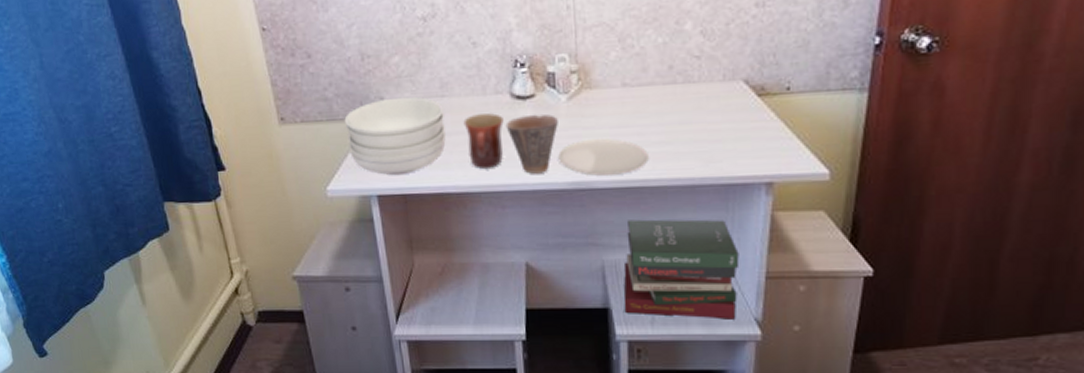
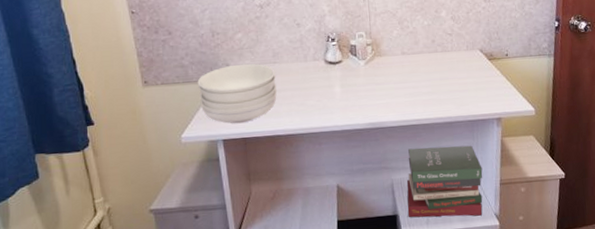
mug: present [463,113,504,169] -> none [290,74,320,116]
cup: present [505,114,558,174] -> none [321,74,359,118]
plate: present [558,138,649,176] -> none [359,90,421,118]

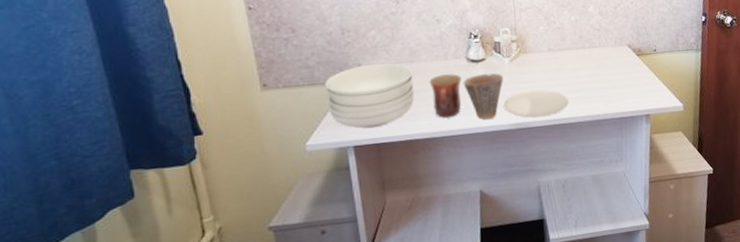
mug: none [290,74,320,116] -> present [429,74,462,118]
cup: none [321,74,359,118] -> present [463,73,503,120]
plate: none [359,90,421,118] -> present [504,89,569,118]
books: present [406,145,483,218] -> none [554,143,632,221]

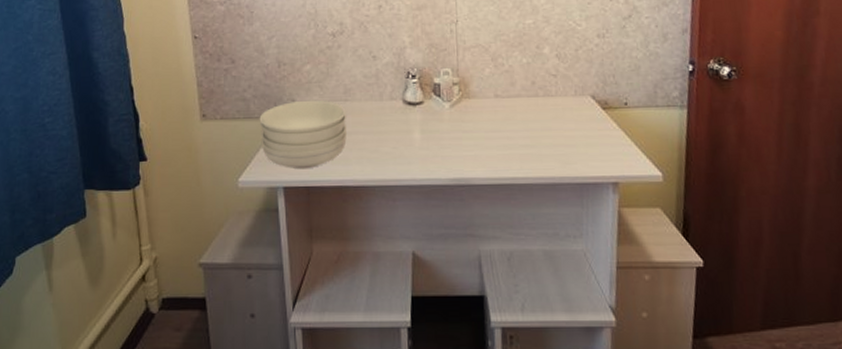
mug: present [429,74,462,118] -> none [362,116,397,165]
cup: present [463,73,503,120] -> none [398,118,442,171]
plate: present [504,89,569,118] -> none [442,140,517,173]

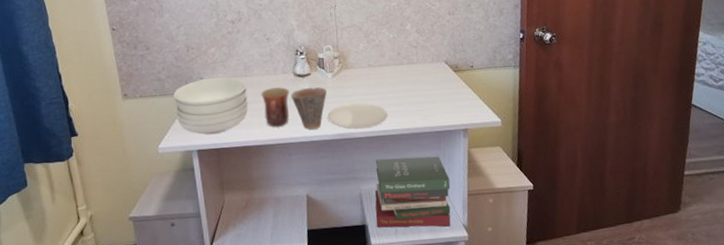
mug: none [362,116,397,165] -> present [261,87,290,127]
cup: none [398,118,442,171] -> present [290,87,327,130]
plate: none [442,140,517,173] -> present [327,102,388,129]
books: none [497,213,595,307] -> present [374,156,451,228]

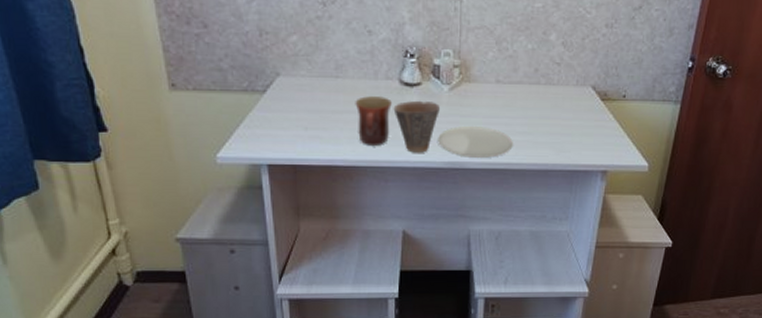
bowl: present [173,77,248,135] -> none [238,74,337,147]
books: present [374,156,451,228] -> none [483,196,577,280]

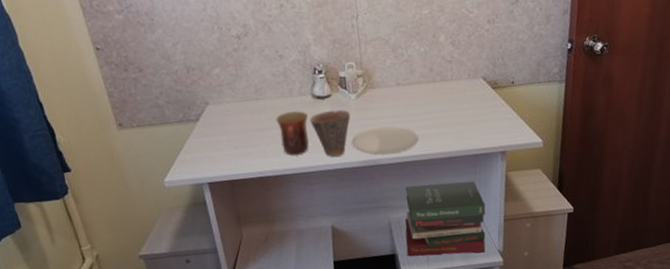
books: none [483,196,577,280] -> present [405,181,486,257]

